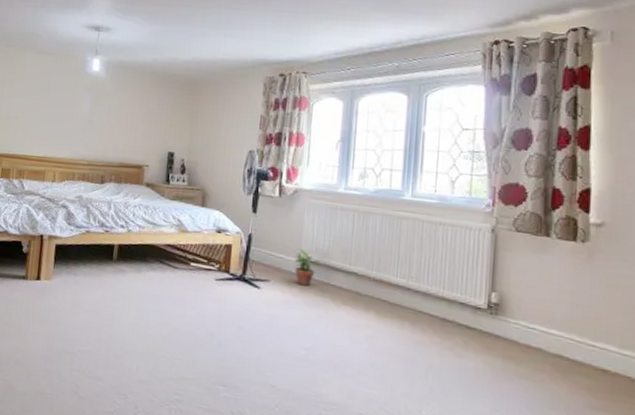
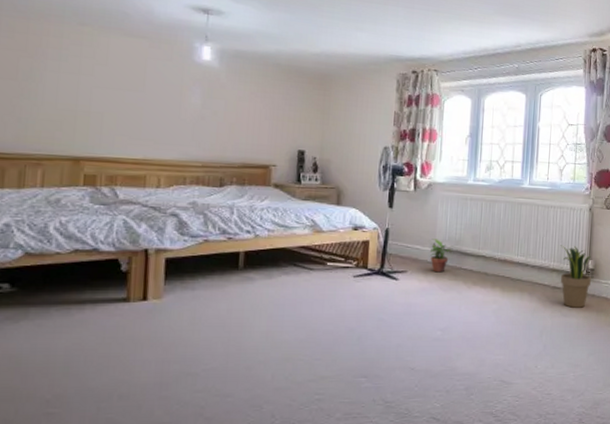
potted plant: none [452,270,494,350] -> present [560,245,591,308]

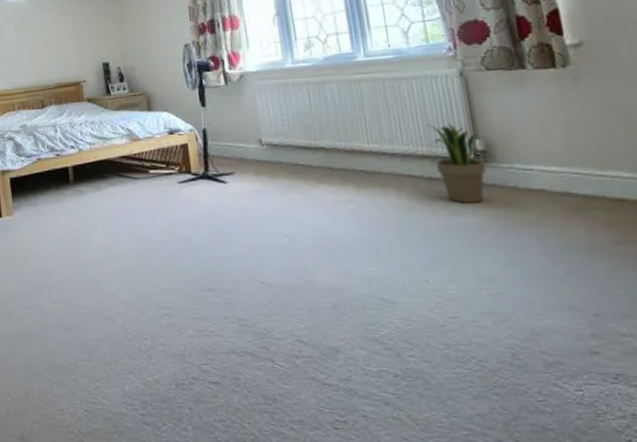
potted plant: present [430,239,453,273] -> none [255,134,284,172]

